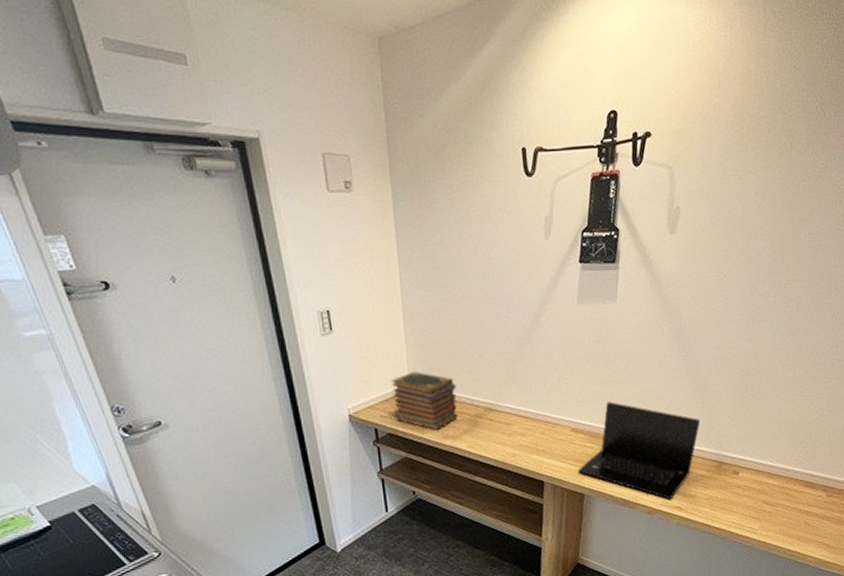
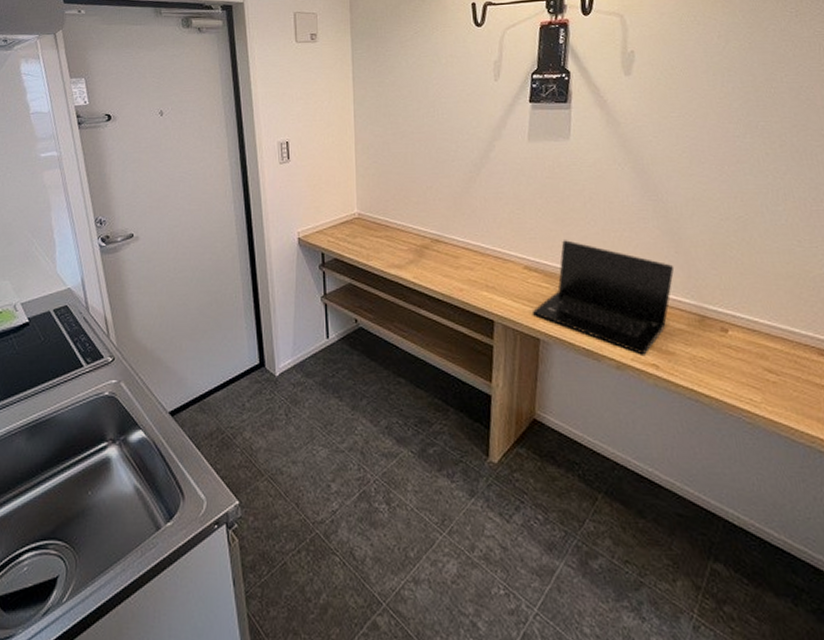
book stack: present [392,372,459,430] -> none [341,200,405,258]

